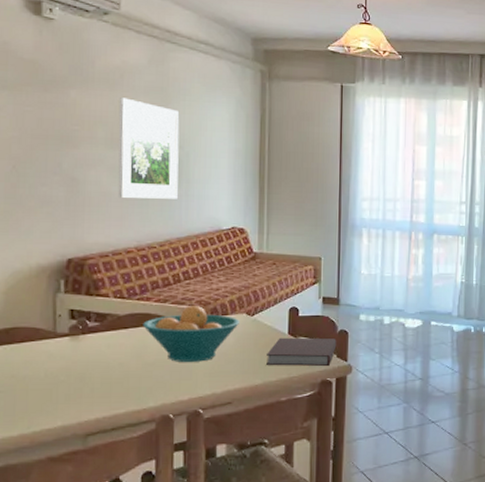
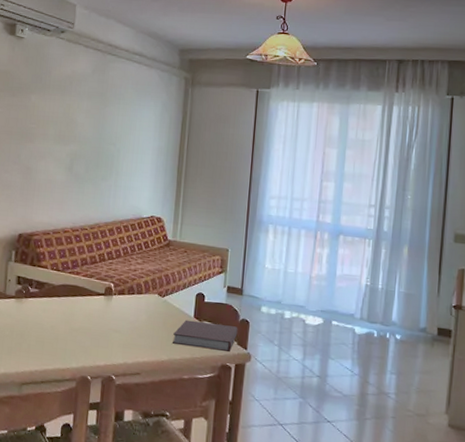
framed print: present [118,97,180,199] -> none [61,101,114,189]
fruit bowl: present [143,305,241,362] -> none [72,282,153,333]

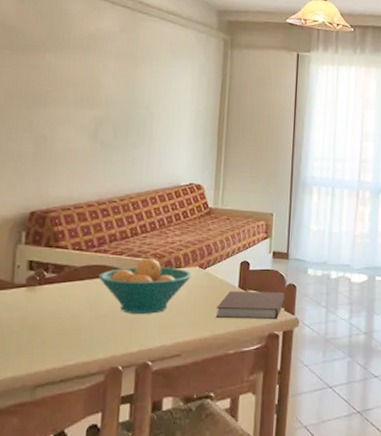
fruit bowl: none [72,282,153,333] -> present [98,257,193,314]

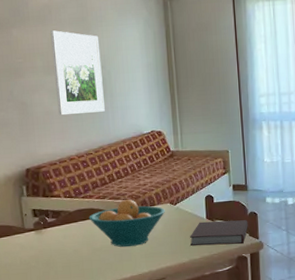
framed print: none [83,61,146,156] -> present [50,30,105,116]

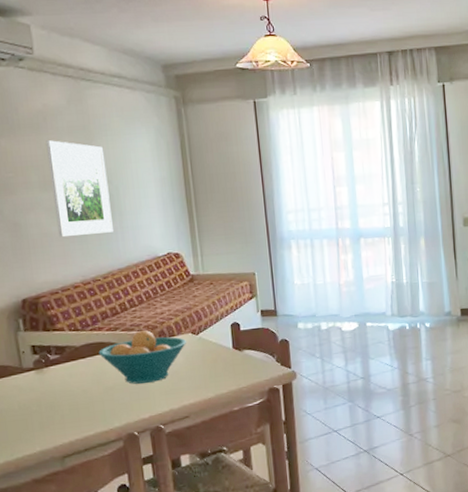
notebook: present [190,220,248,246] -> none [215,348,280,379]

